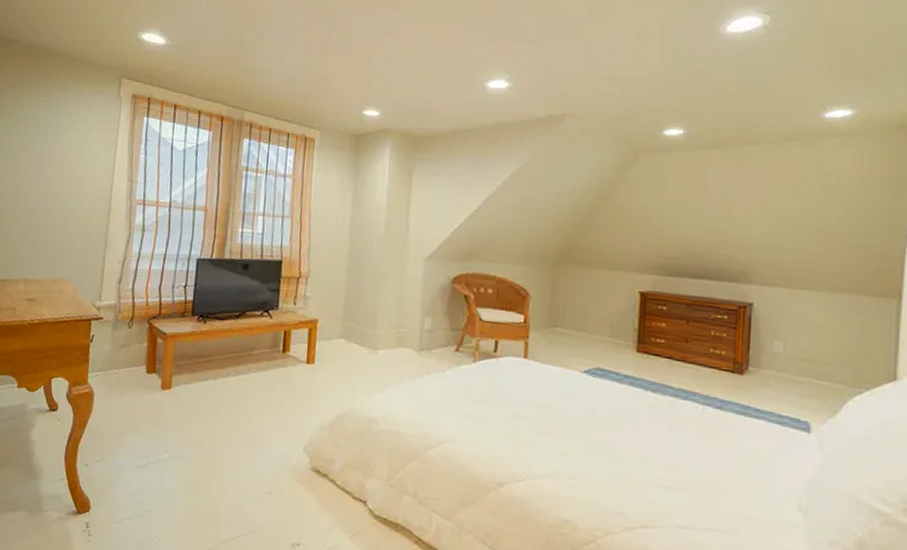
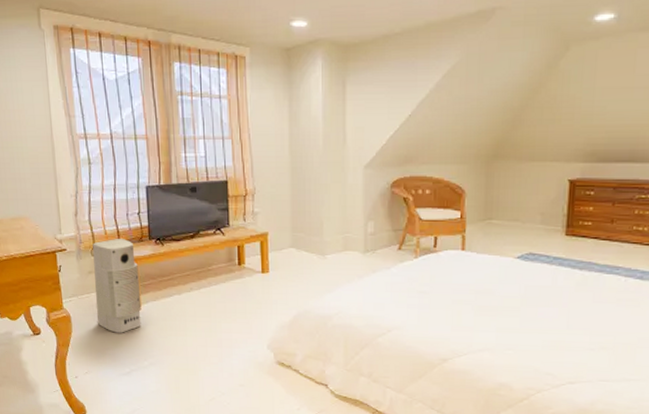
air purifier: none [121,311,176,418] -> present [93,239,142,333]

